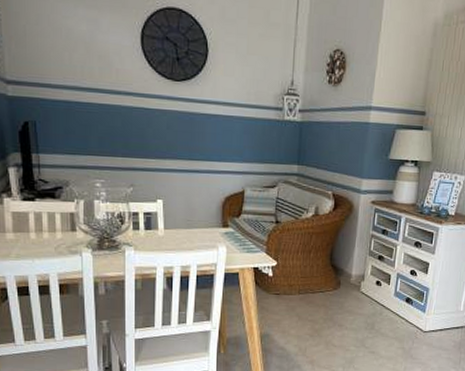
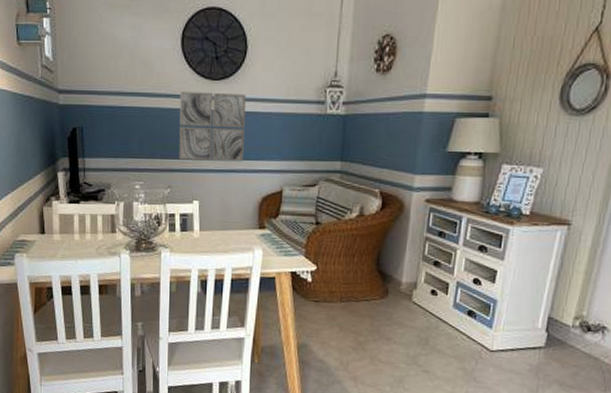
wall art: none [140,89,208,163] -> present [179,90,246,162]

